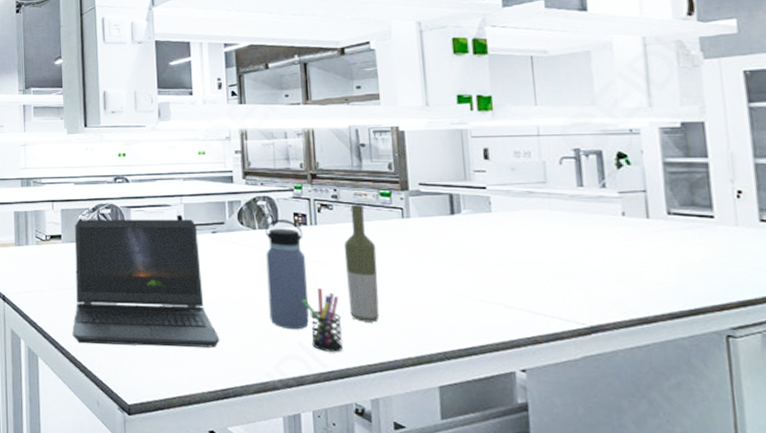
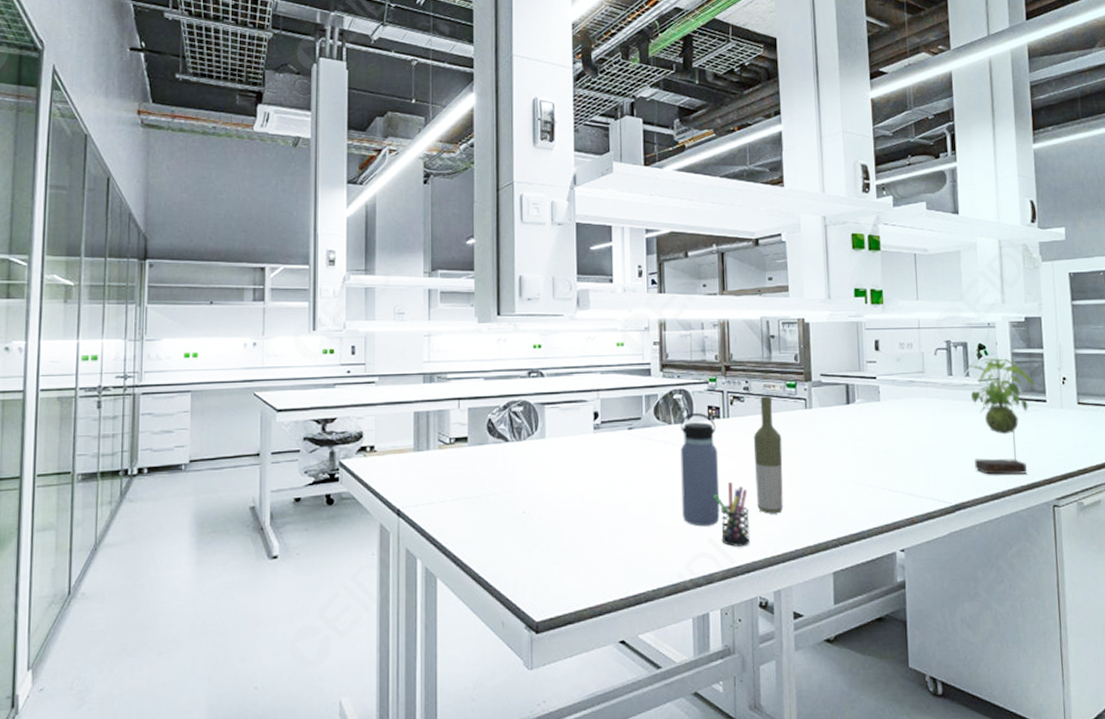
laptop computer: present [72,219,220,348] -> none [477,416,633,559]
plant: none [600,168,698,298] -> present [965,358,1035,475]

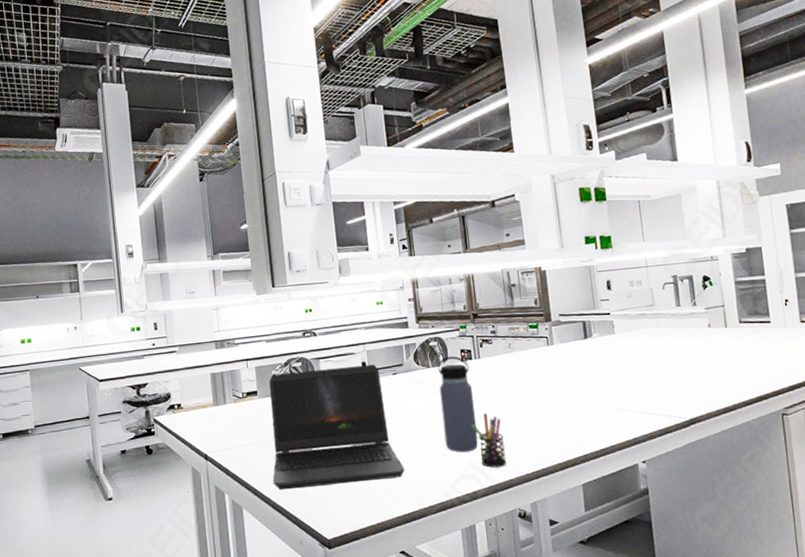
laptop computer: none [477,416,633,559] -> present [269,364,405,490]
bottle: present [753,396,783,514] -> none [502,337,534,438]
plant: present [965,358,1035,475] -> none [691,286,759,391]

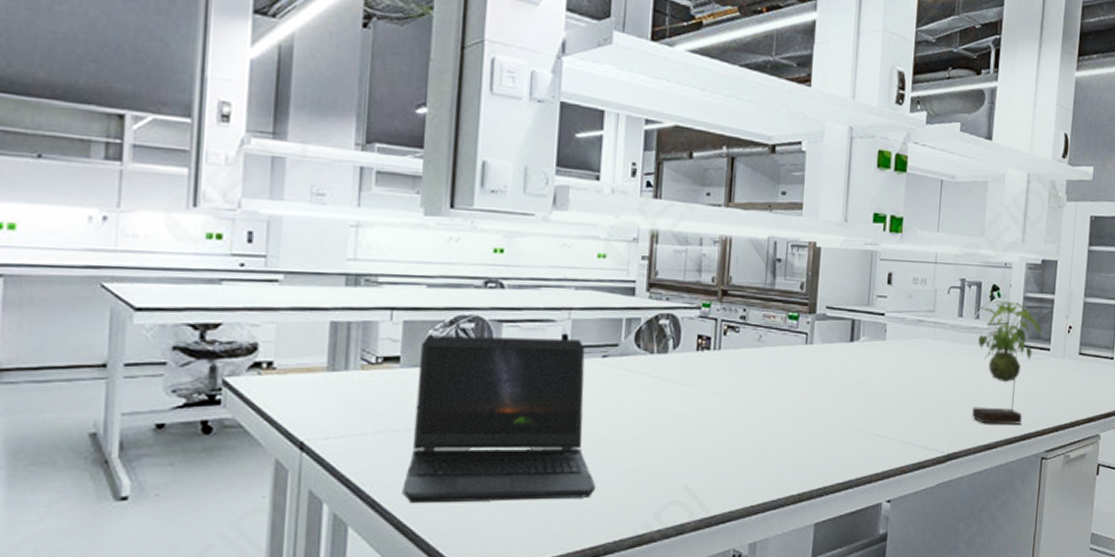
water bottle: present [438,356,478,453] -> none [656,341,705,471]
pen holder: present [471,413,507,468] -> none [694,423,732,496]
plant: none [691,286,759,391] -> present [972,301,1042,424]

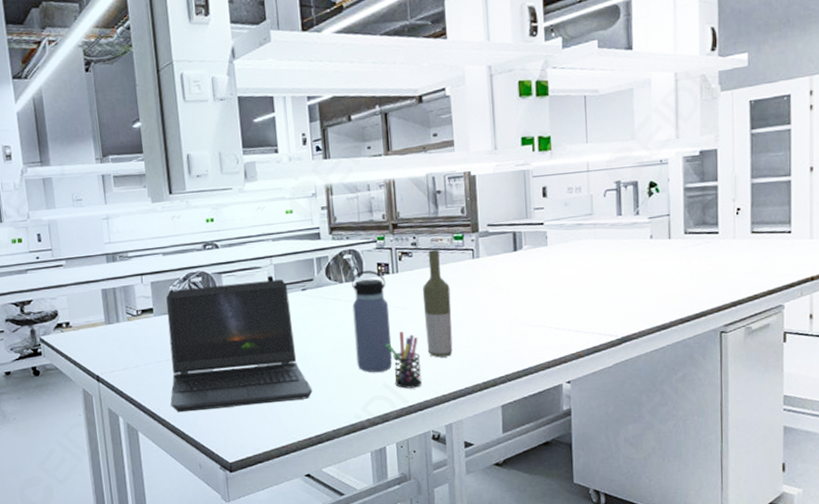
water bottle: none [656,341,705,471] -> present [351,270,392,373]
pen holder: none [694,423,732,496] -> present [386,332,423,389]
bottle: none [741,327,776,459] -> present [422,249,453,358]
plant: present [972,301,1042,424] -> none [635,193,707,308]

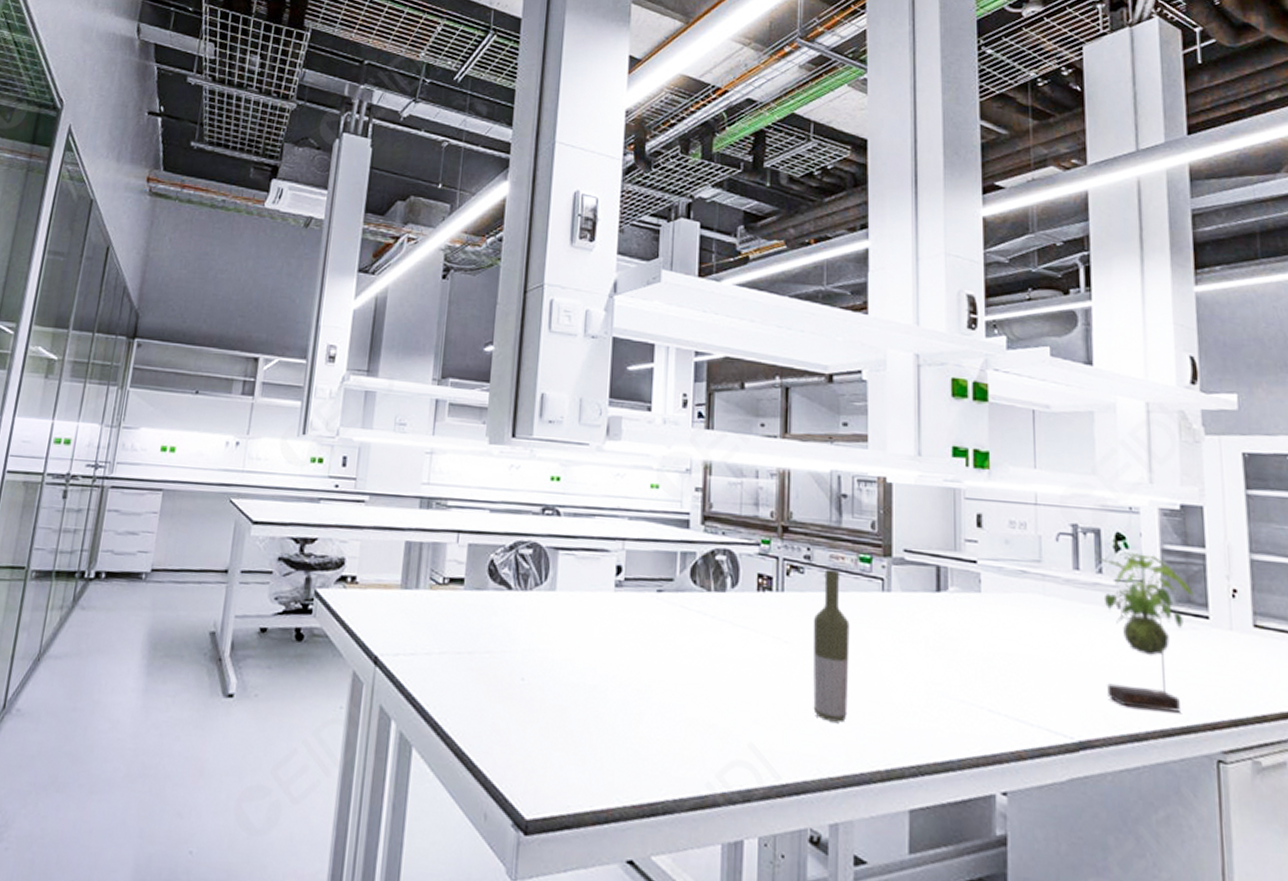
laptop computer: present [166,279,313,413] -> none [462,559,653,746]
water bottle: present [351,270,392,373] -> none [717,579,768,727]
pen holder: present [386,332,423,389] -> none [758,674,803,761]
plant: none [635,193,707,308] -> present [1097,552,1194,713]

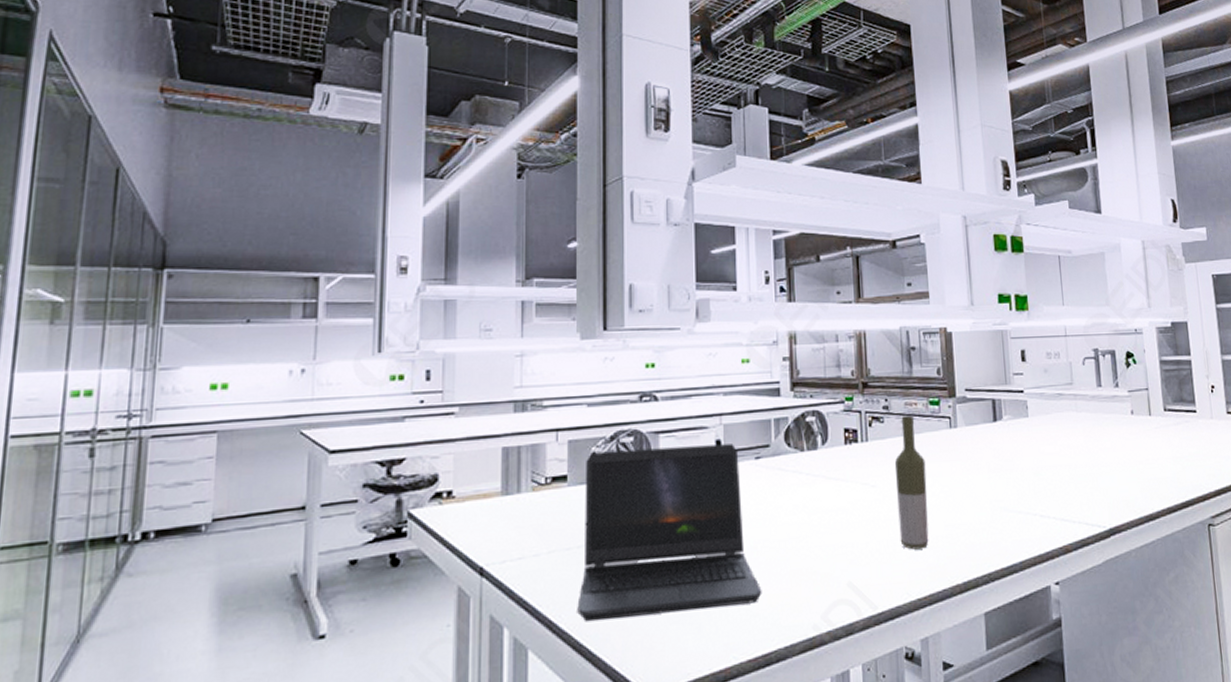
laptop computer: none [462,559,653,746] -> present [577,444,762,622]
plant: present [1097,552,1194,713] -> none [1114,366,1185,494]

